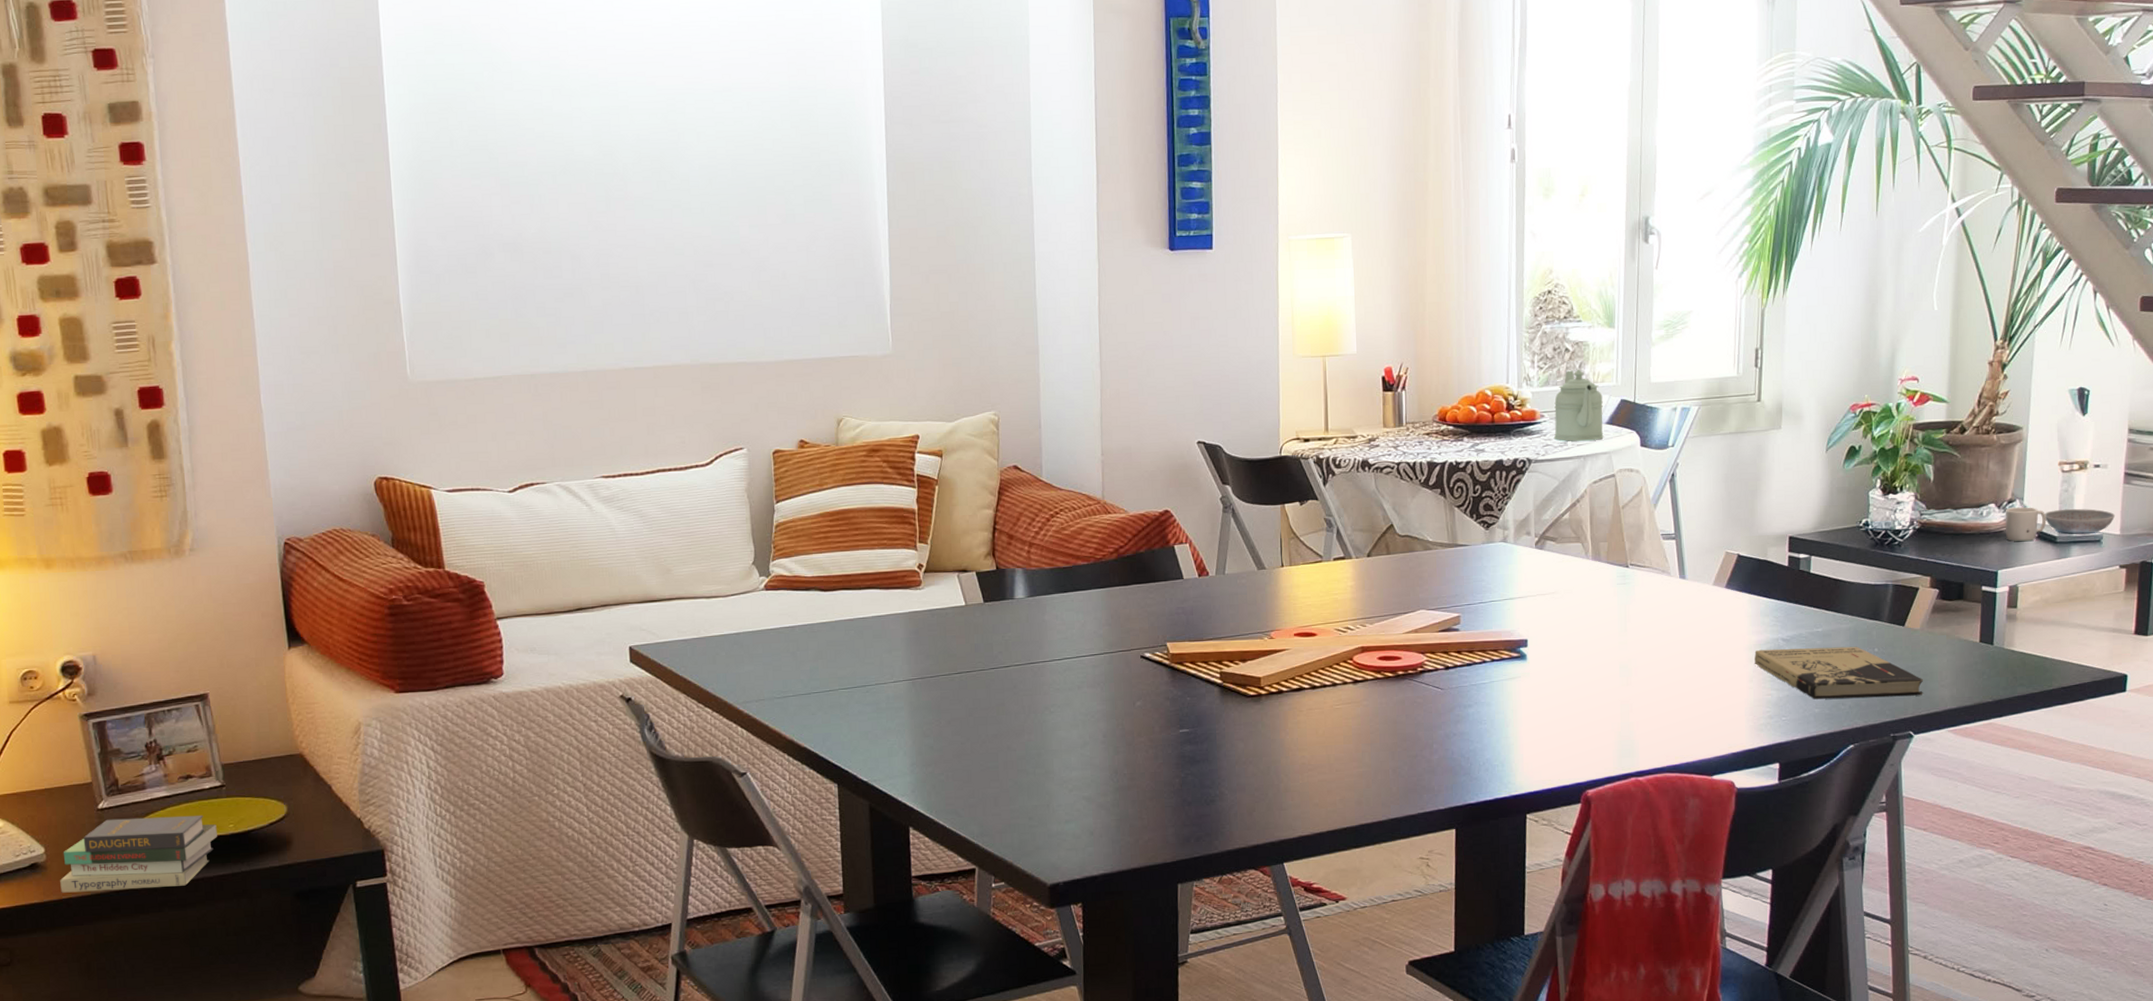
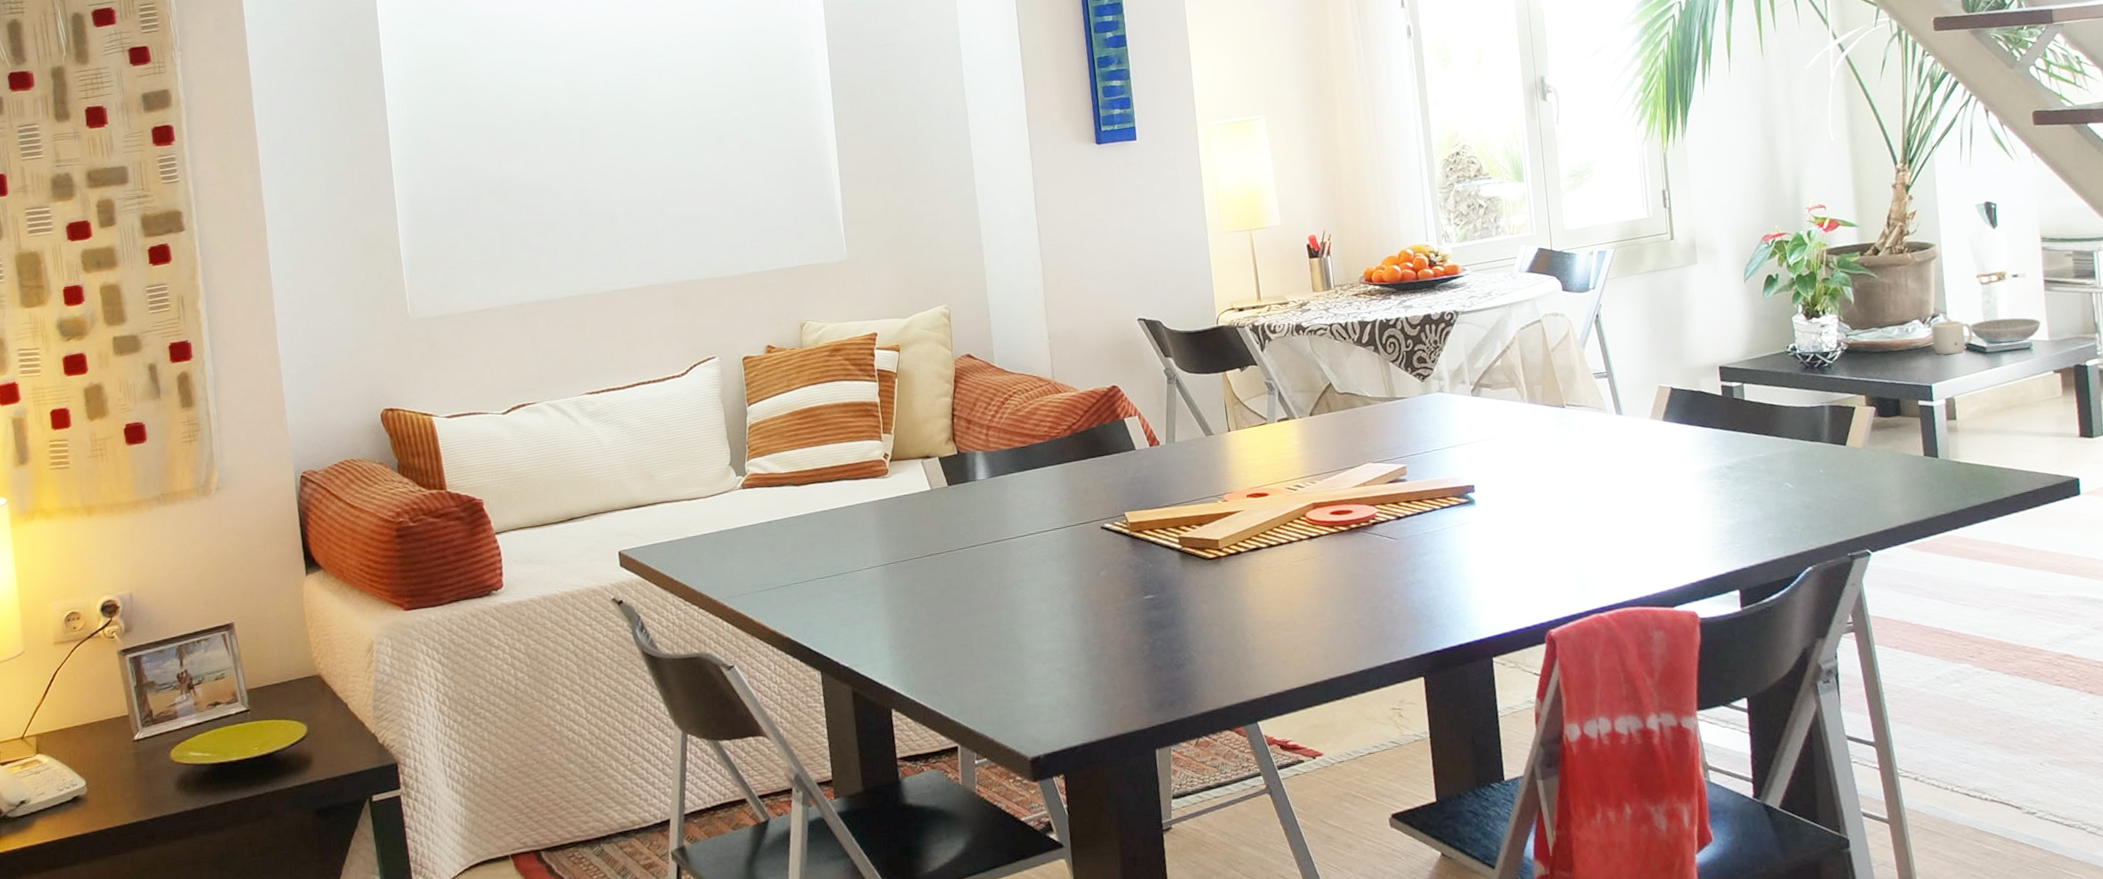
books: present [60,815,217,893] -> none [100,740,243,824]
coffeepot: present [1553,369,1604,442] -> none [1474,223,1526,292]
book: present [1754,646,1923,700] -> none [1700,468,1875,524]

